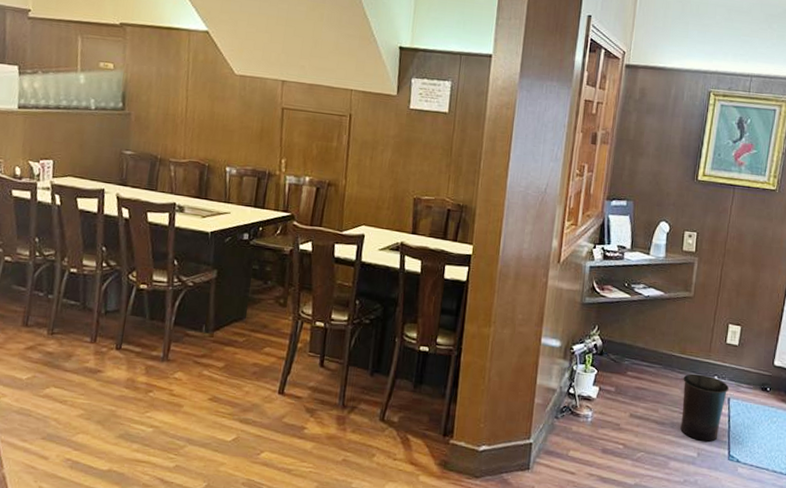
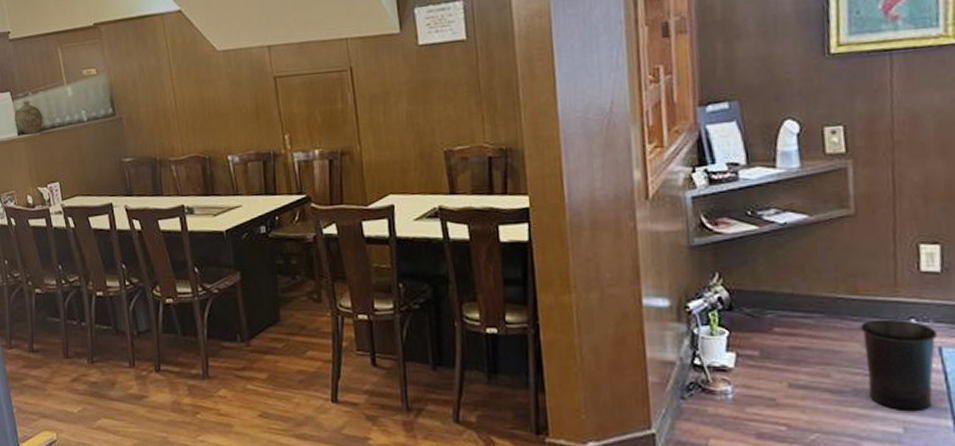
decorative vase: none [17,77,49,111] -> present [14,100,43,135]

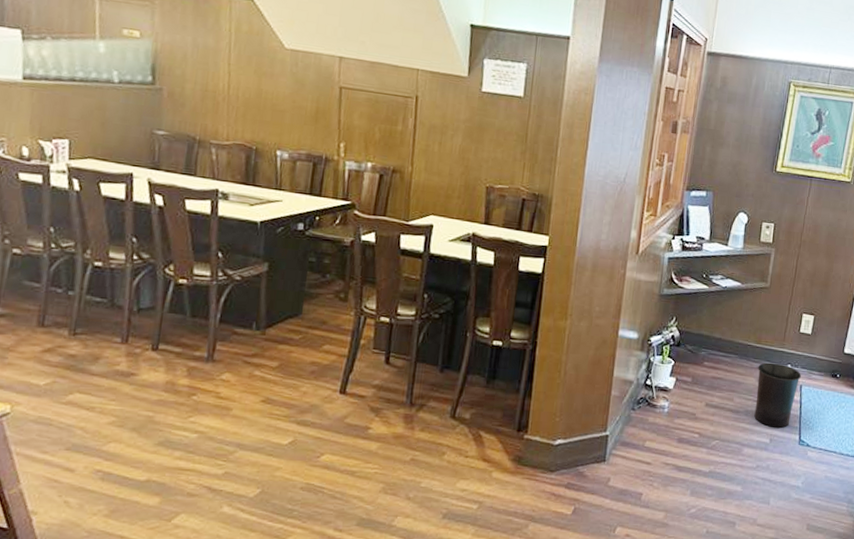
decorative vase: present [14,100,43,135] -> none [21,44,62,83]

